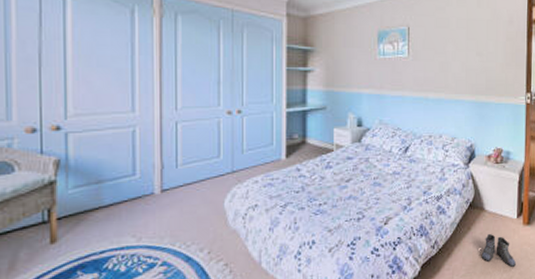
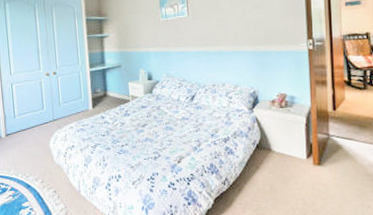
boots: present [480,233,516,268] -> none [270,172,308,205]

